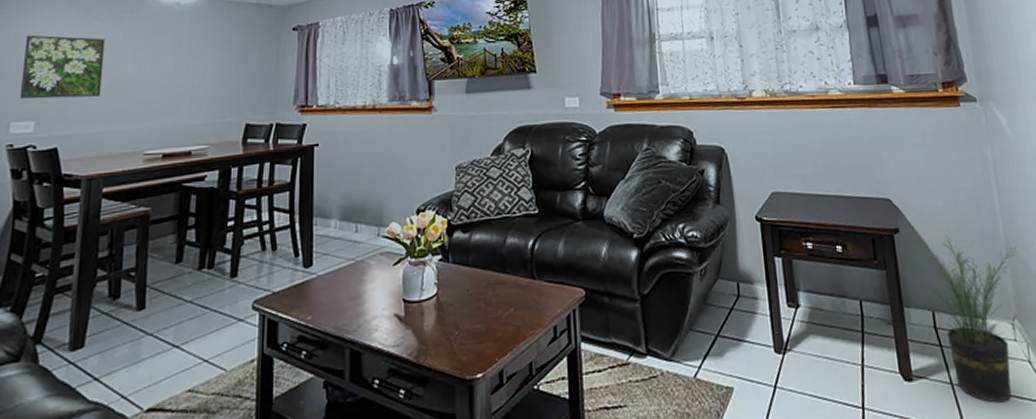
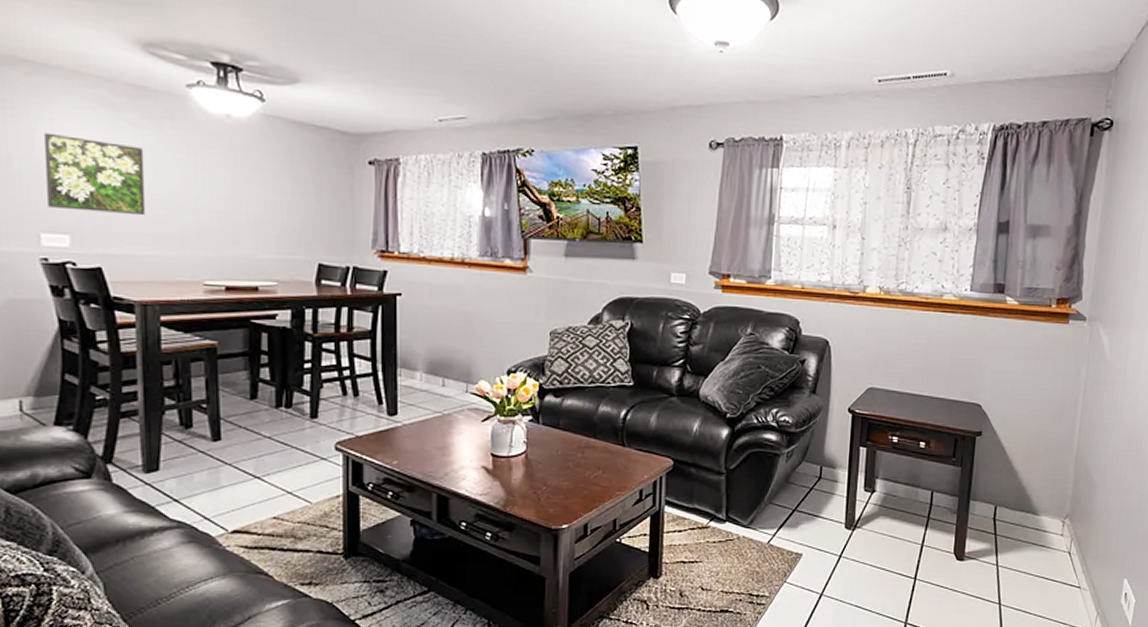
potted plant: present [929,235,1017,403] -> none [997,442,1085,583]

